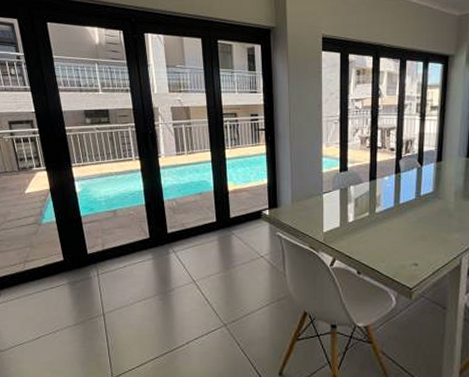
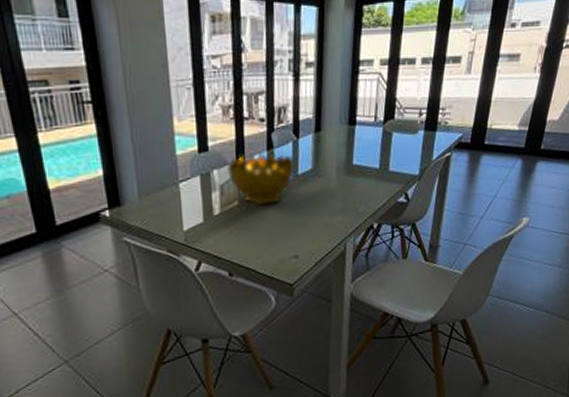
decorative bowl: none [362,176,419,217] -> present [227,153,296,205]

